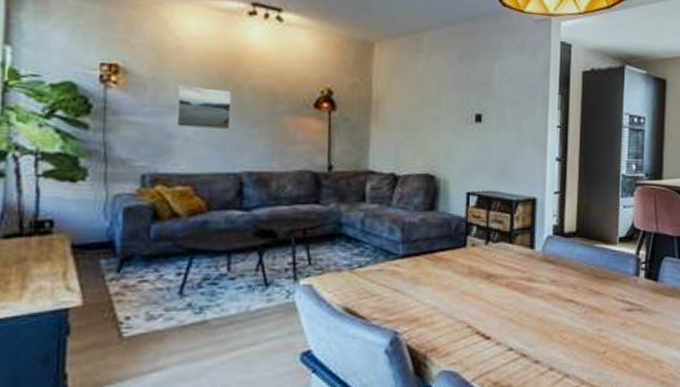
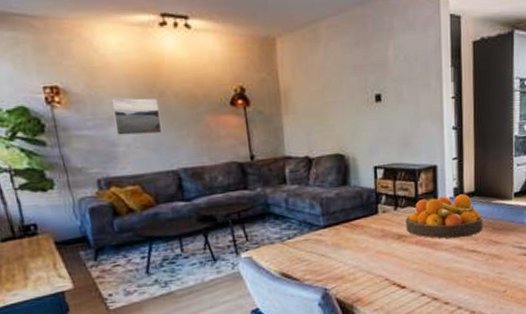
fruit bowl: none [496,233,584,284] -> present [405,194,483,239]

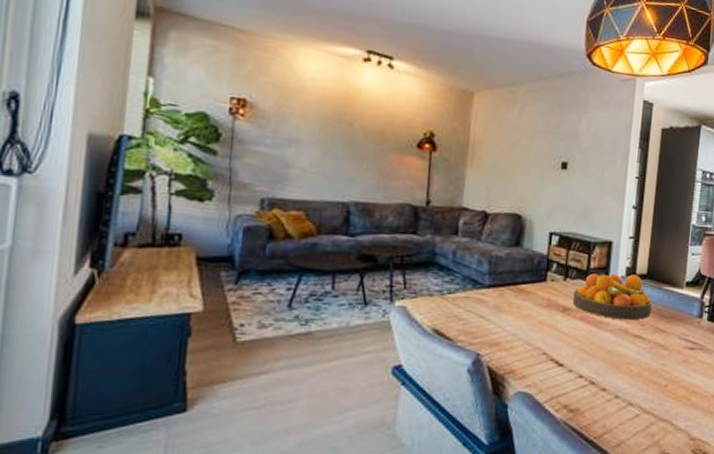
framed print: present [111,98,163,136] -> none [294,120,345,164]

